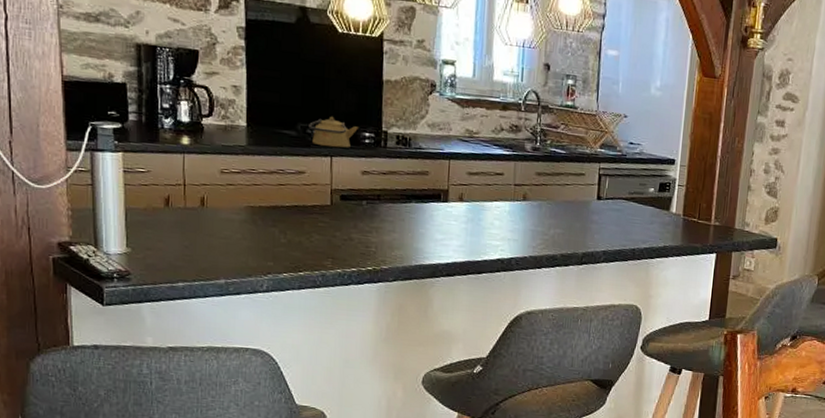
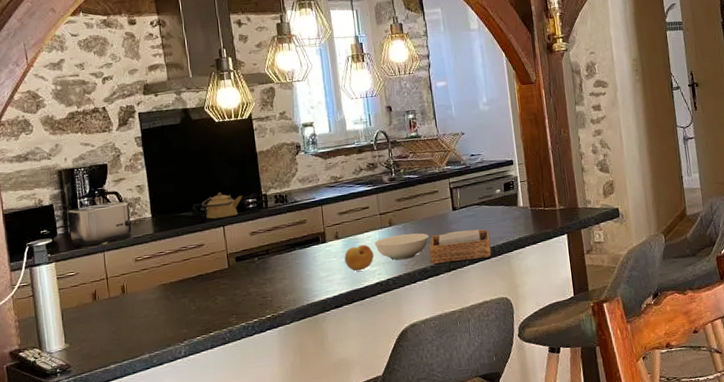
toaster: none [144,94,222,145] -> present [68,201,132,247]
fruit: none [465,213,500,242] -> present [344,244,374,272]
bowl: none [503,211,565,241] -> present [374,233,429,261]
napkin holder: none [561,222,633,260] -> present [429,229,492,264]

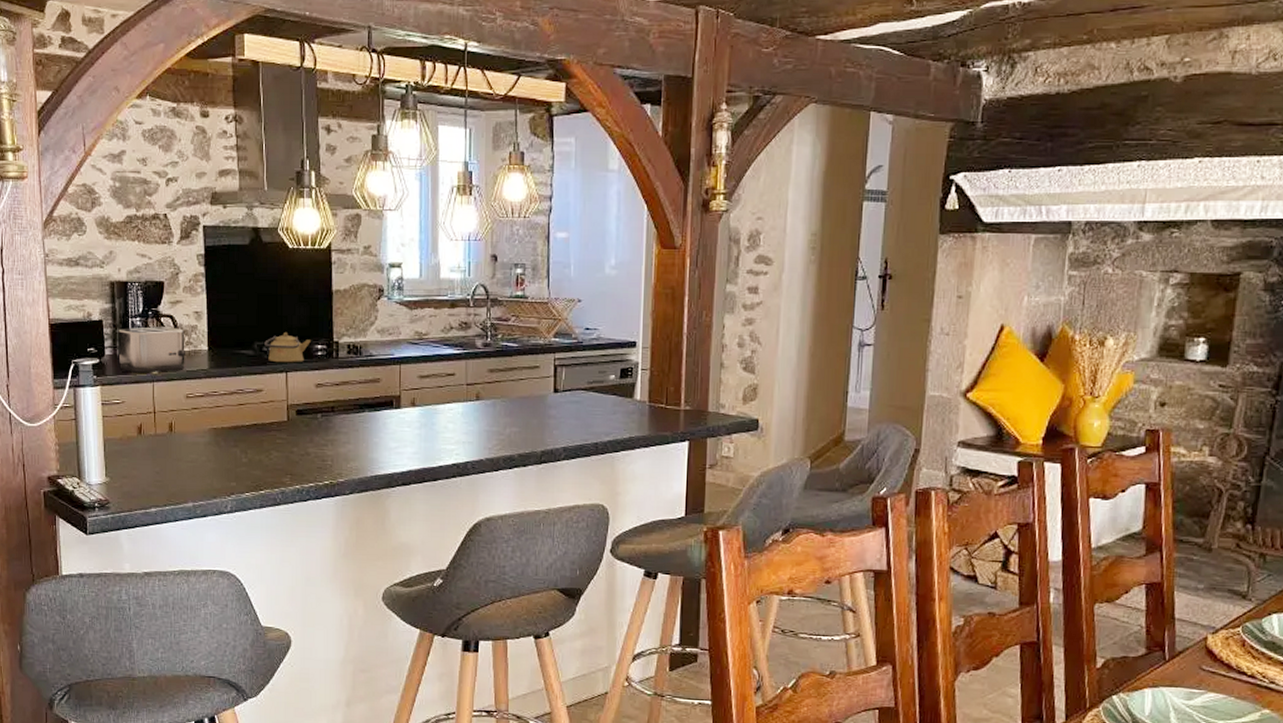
fruit: present [344,244,374,272] -> none [419,417,454,447]
bowl: present [374,233,429,261] -> none [456,411,521,442]
napkin holder: present [429,229,492,264] -> none [518,417,594,456]

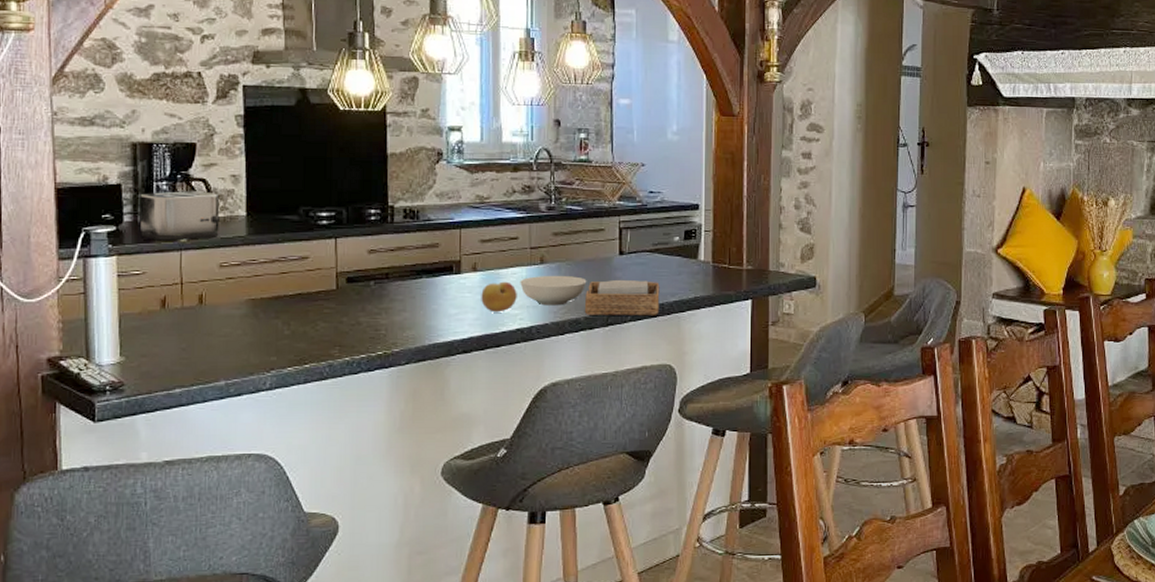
kettle: present [264,331,311,363] -> none [311,196,363,229]
fruit: none [419,417,454,447] -> present [481,281,517,312]
bowl: none [456,411,521,442] -> present [520,275,587,306]
napkin holder: none [518,417,594,456] -> present [584,279,660,316]

